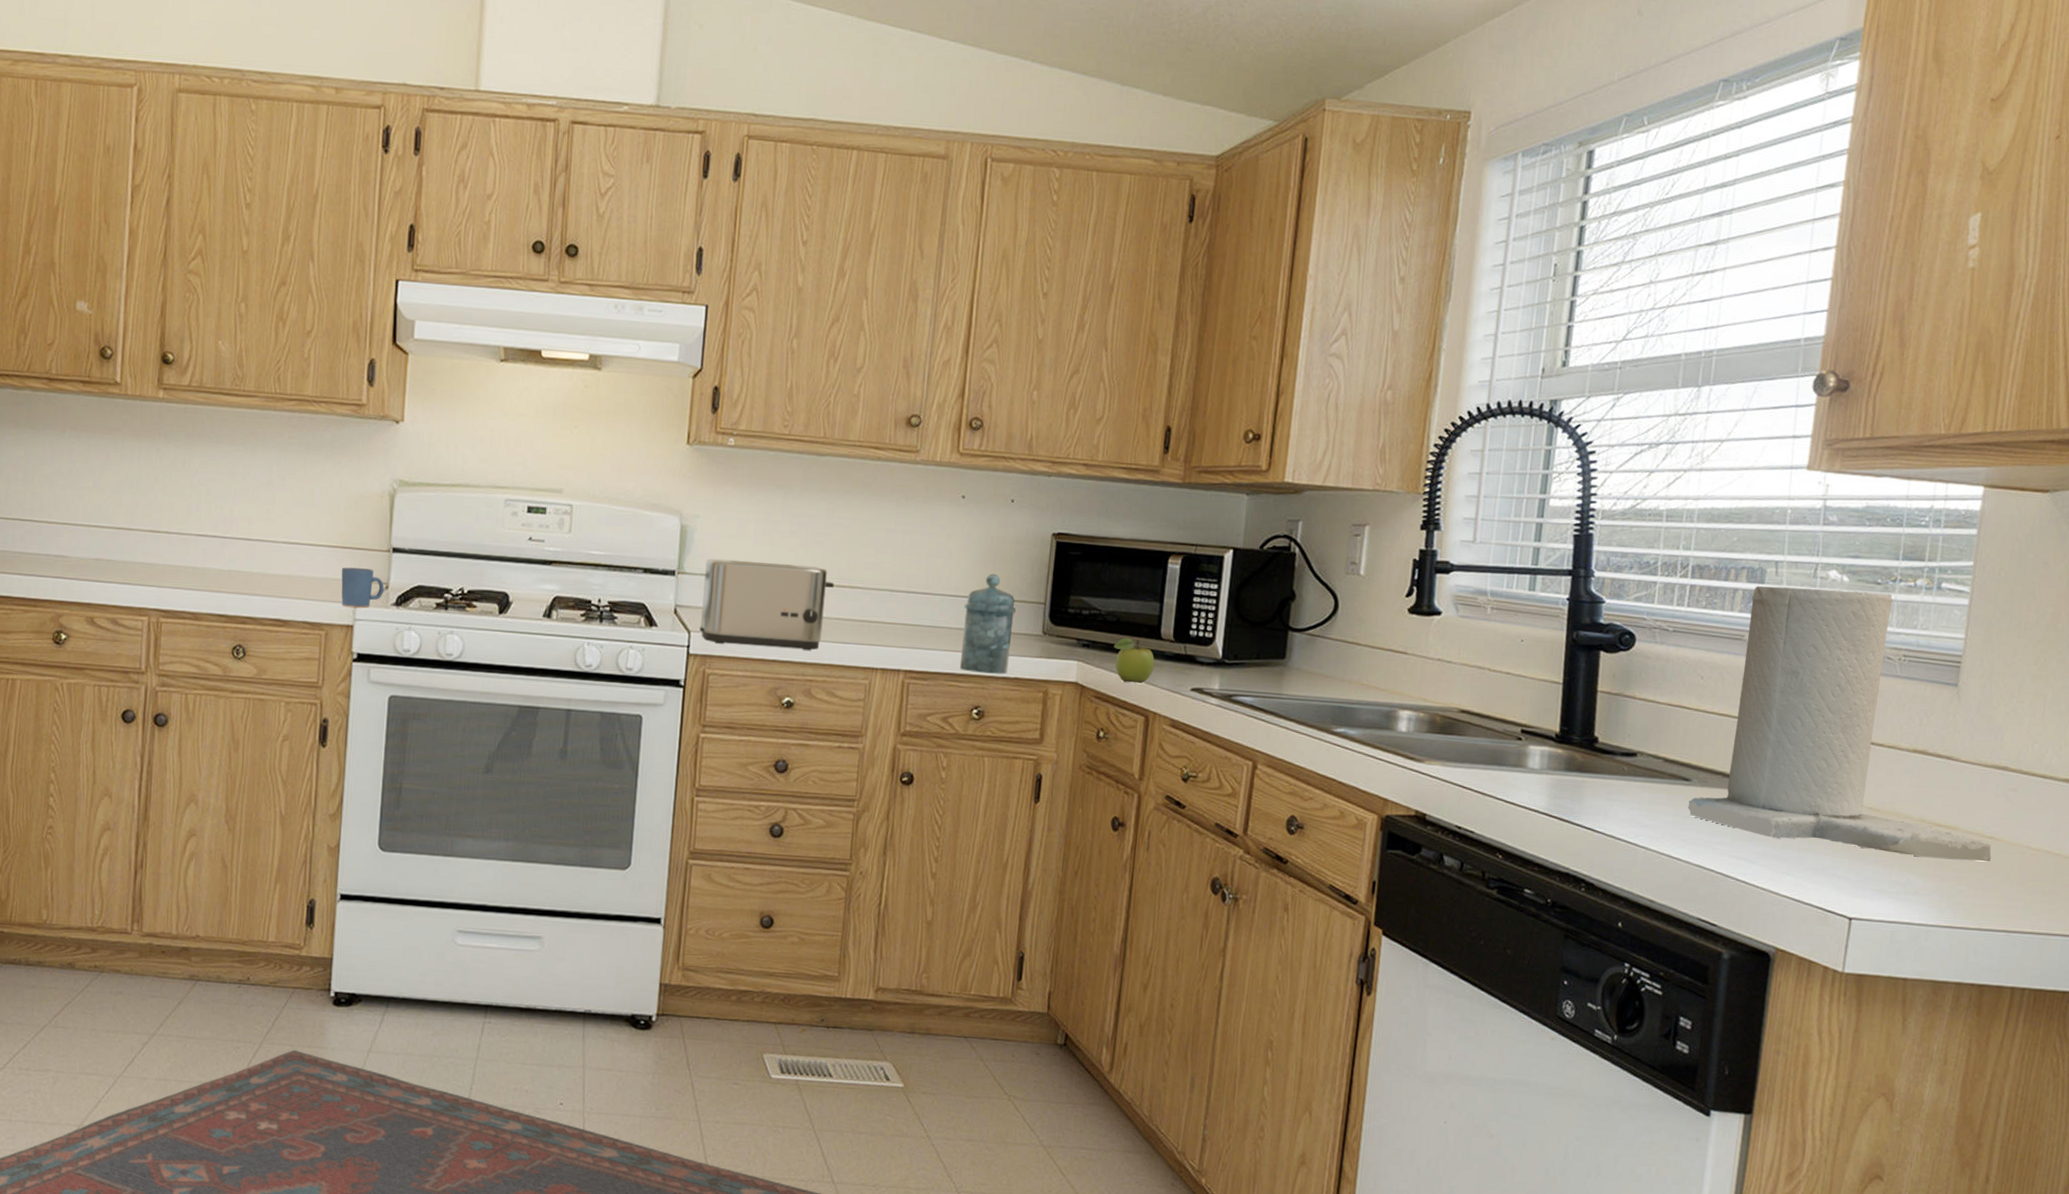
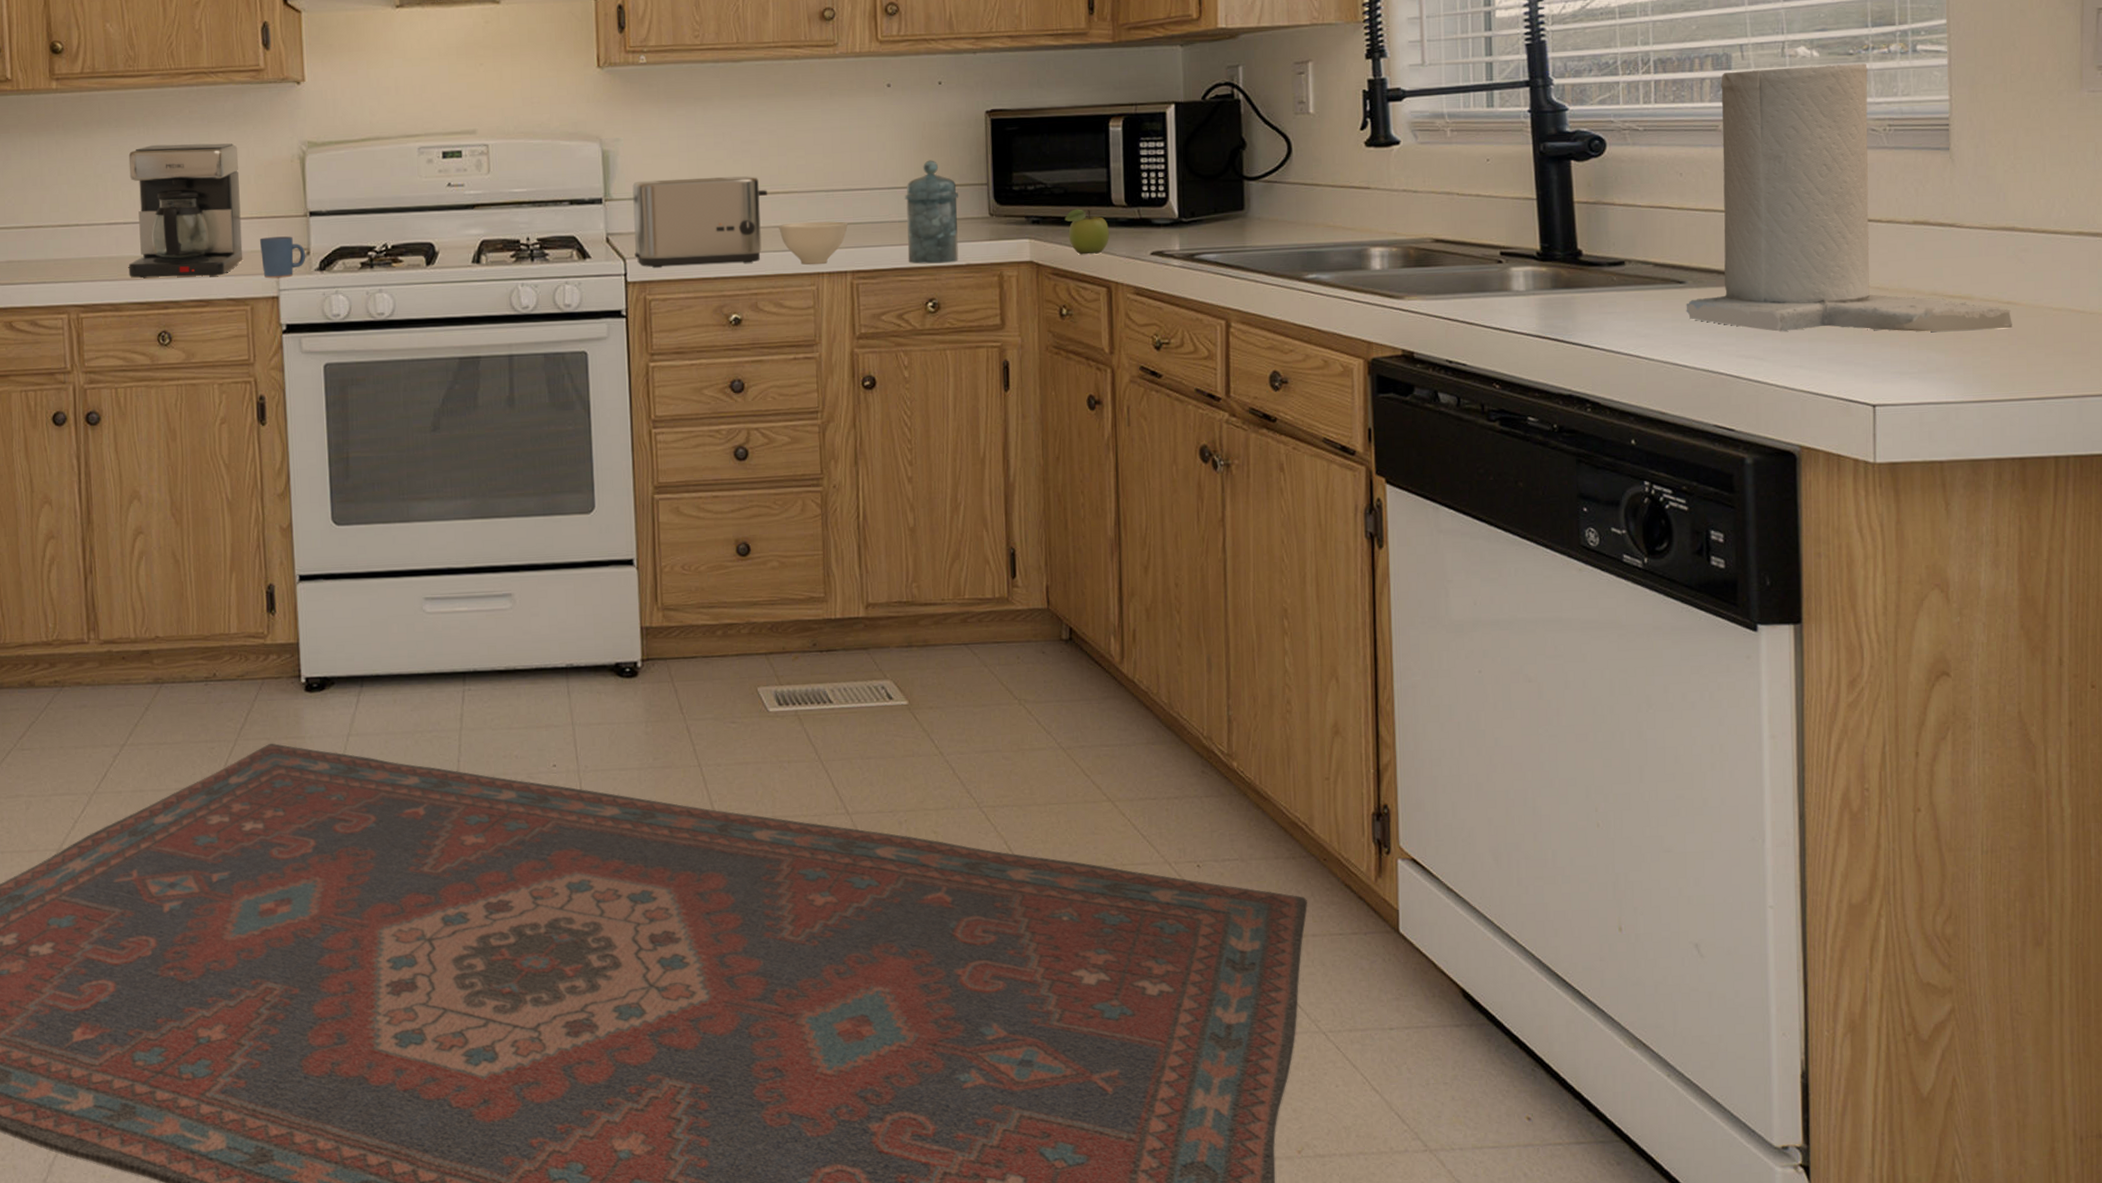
coffee maker: none [211,464,332,599] -> present [128,143,243,279]
bowl: none [839,617,908,661] -> present [778,221,849,266]

